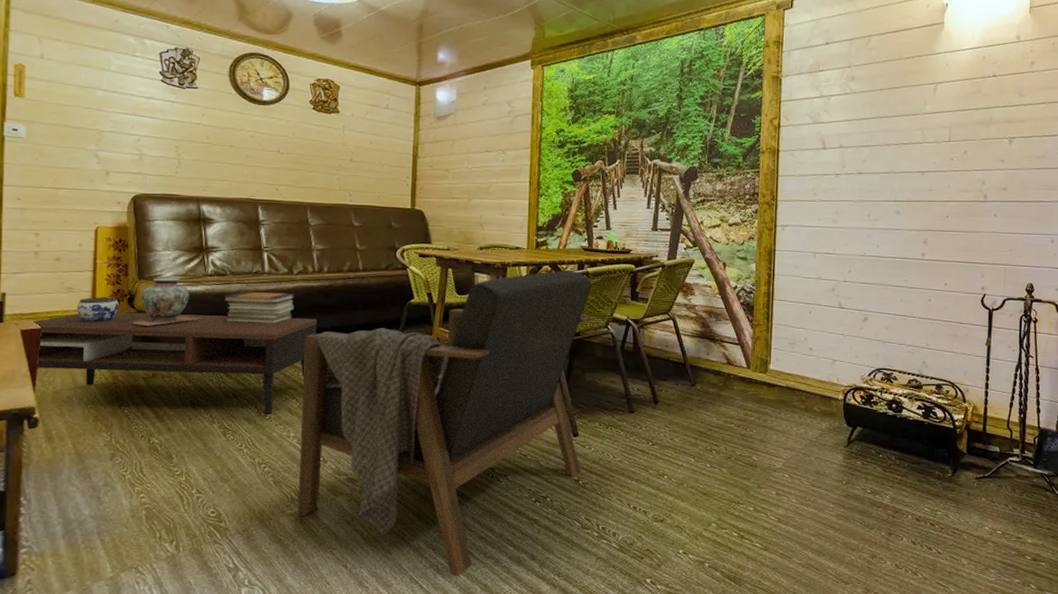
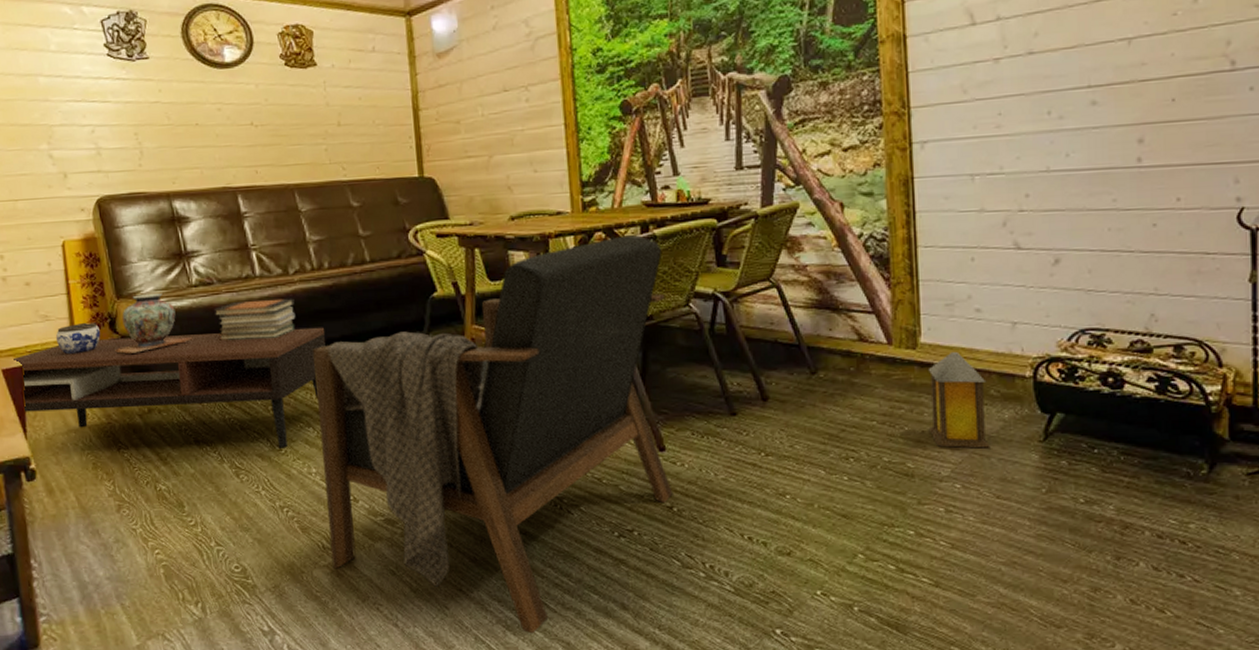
lantern: none [770,377,812,449] -> present [928,351,991,449]

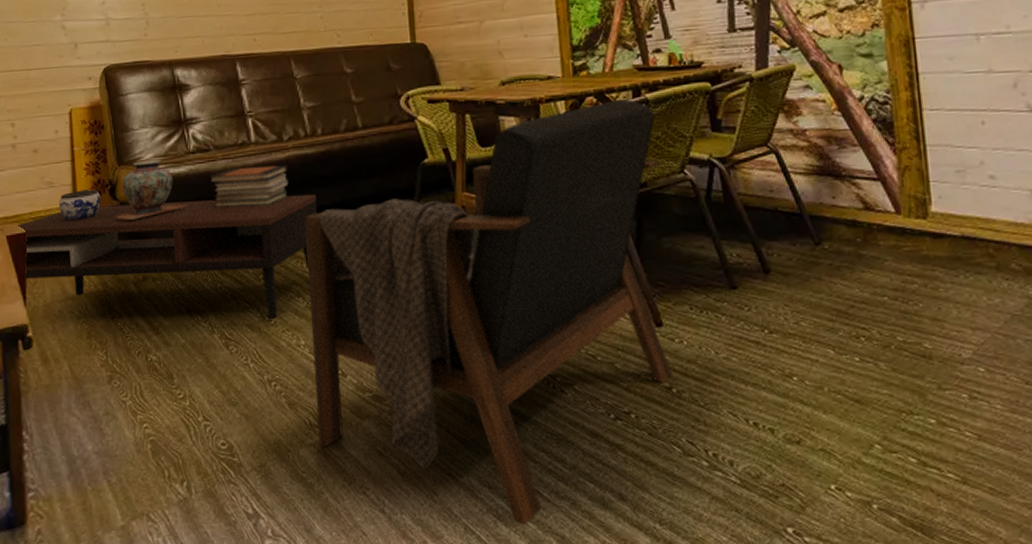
lantern: present [928,351,991,449] -> none [941,221,1015,328]

